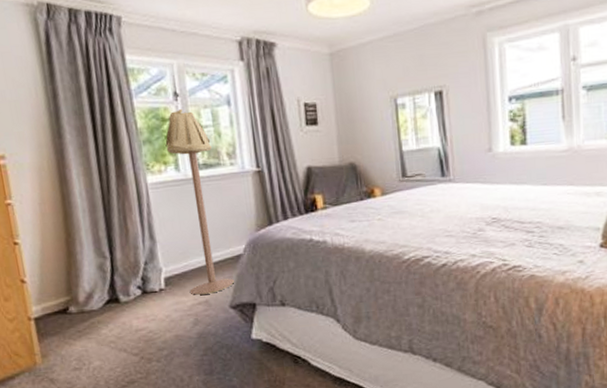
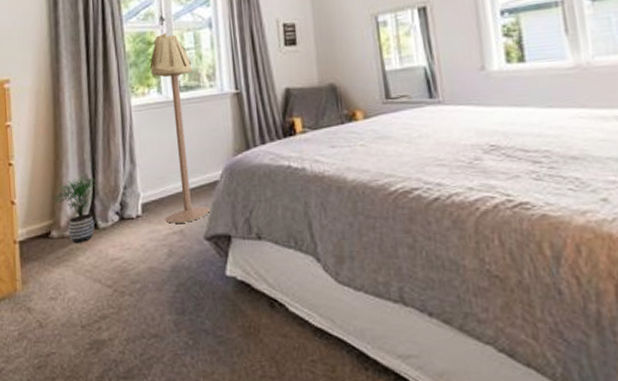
potted plant: none [68,253,116,318] -> present [53,176,97,244]

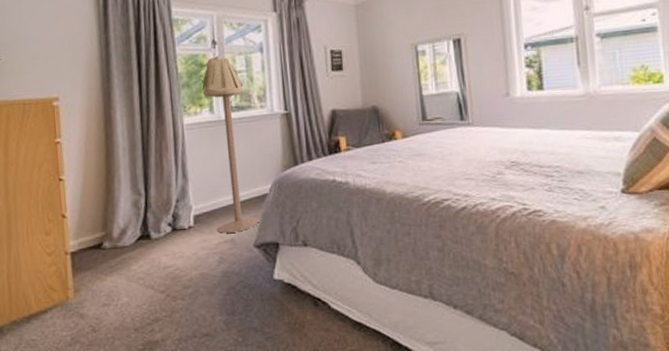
potted plant: present [53,176,97,244] -> none [105,190,149,254]

